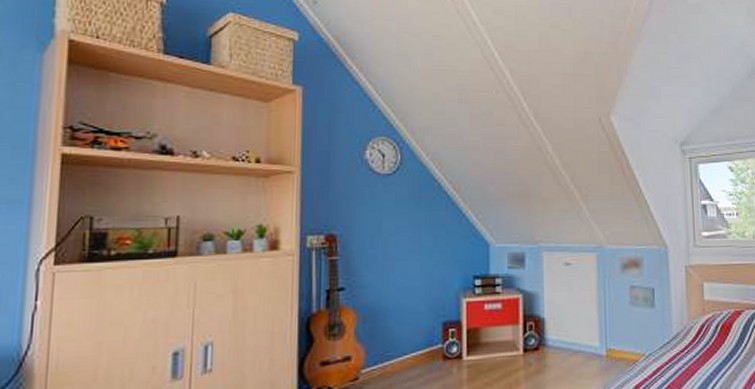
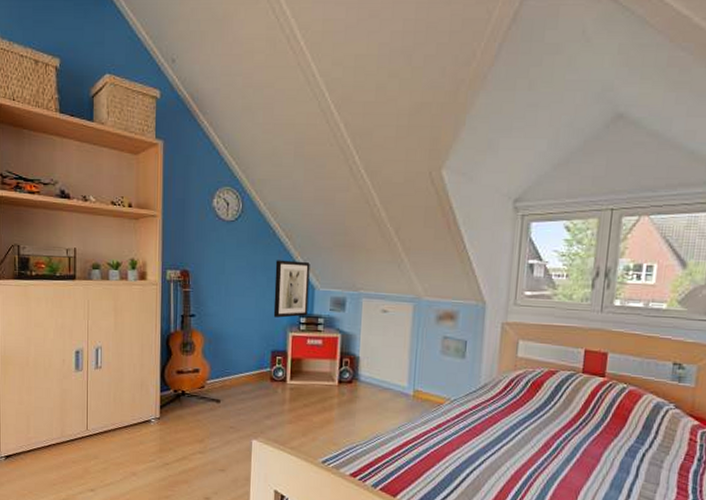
wall art: none [443,215,483,282] -> present [273,260,310,318]

